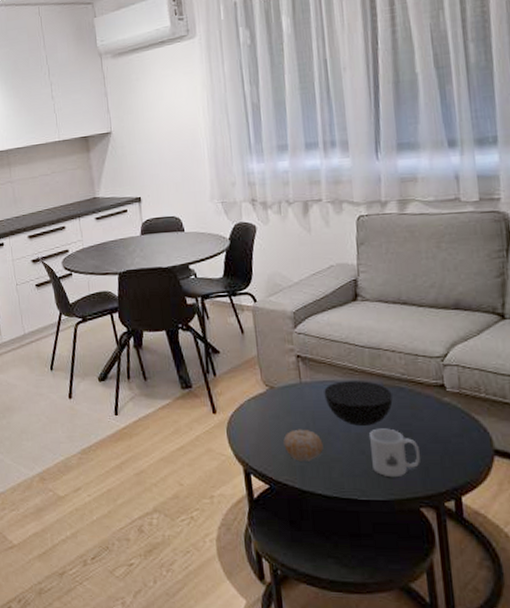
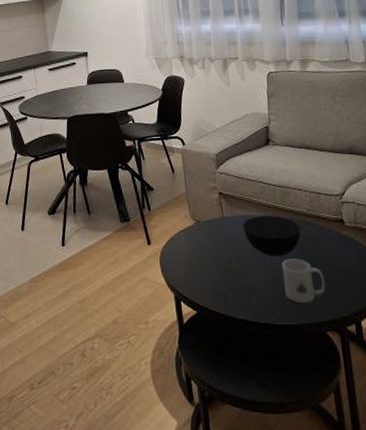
fruit: present [283,429,324,462] -> none [209,259,243,289]

